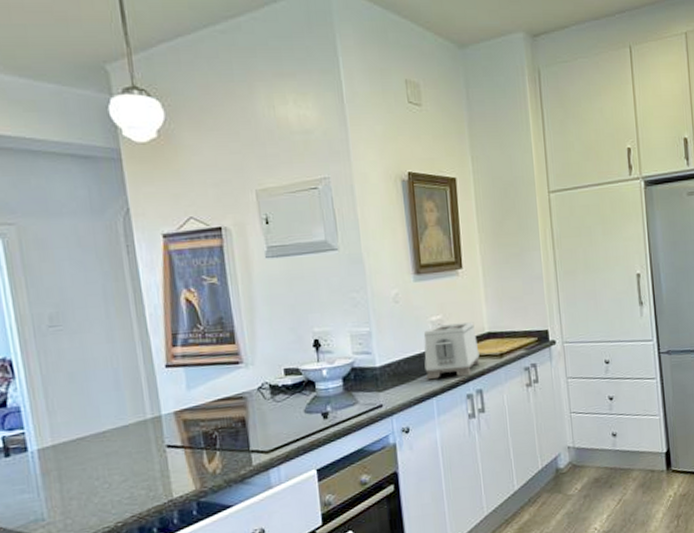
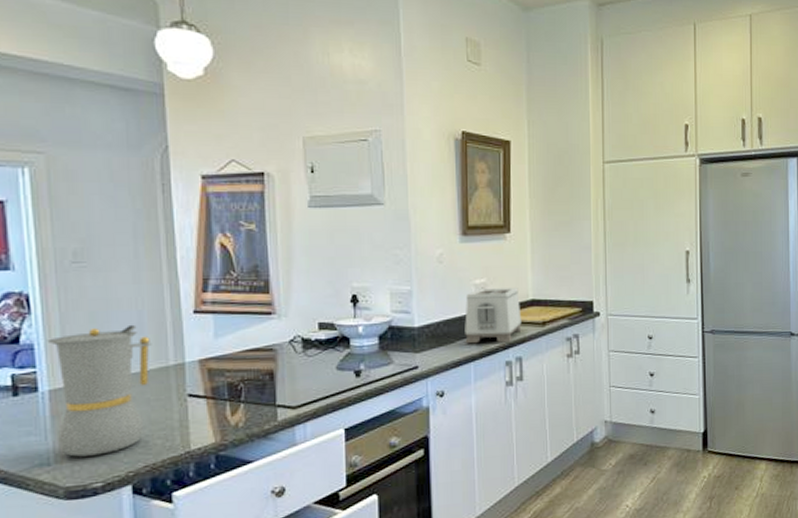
coffee maker: none [31,382,129,511] -> present [47,324,152,457]

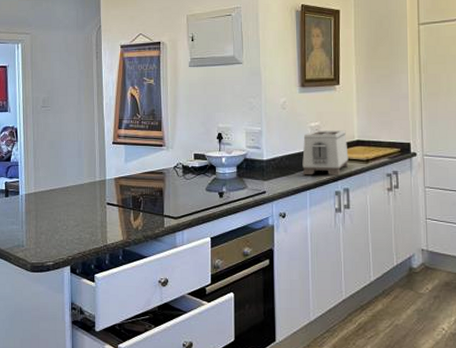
coffee maker: present [47,324,152,457] -> none [25,150,86,242]

